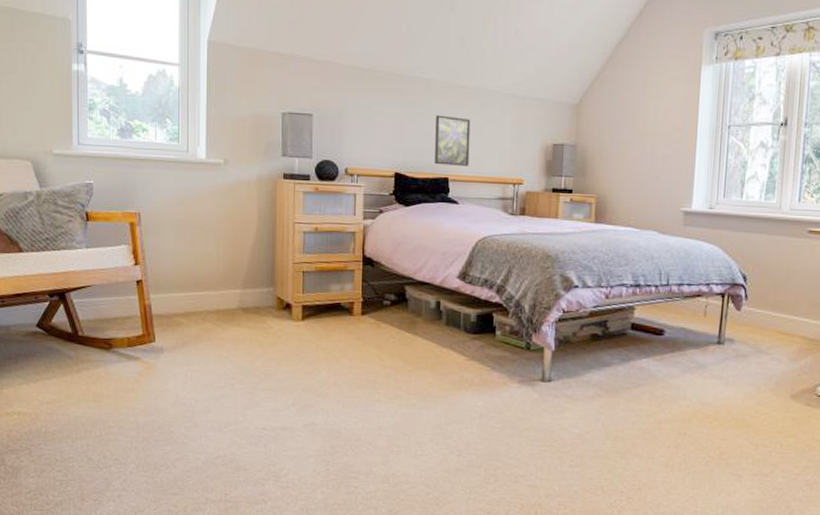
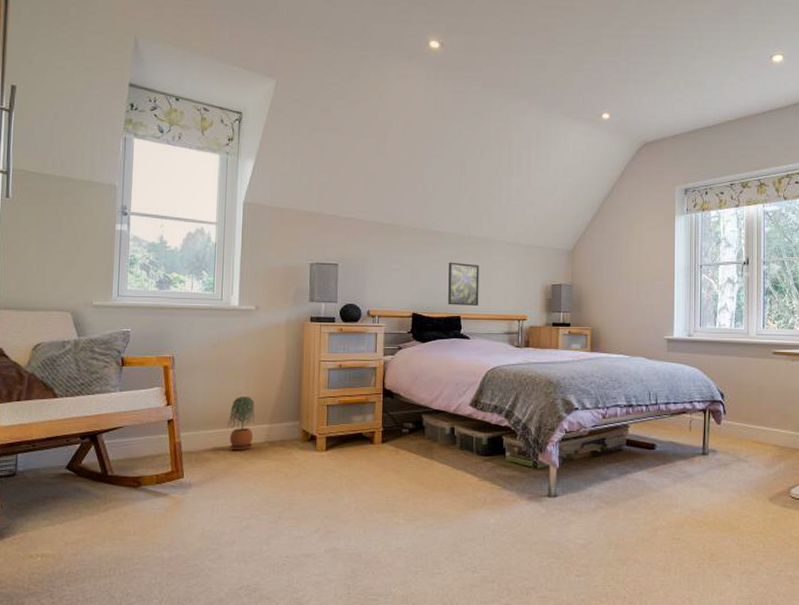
potted plant: none [198,258,226,317] -> present [227,397,255,451]

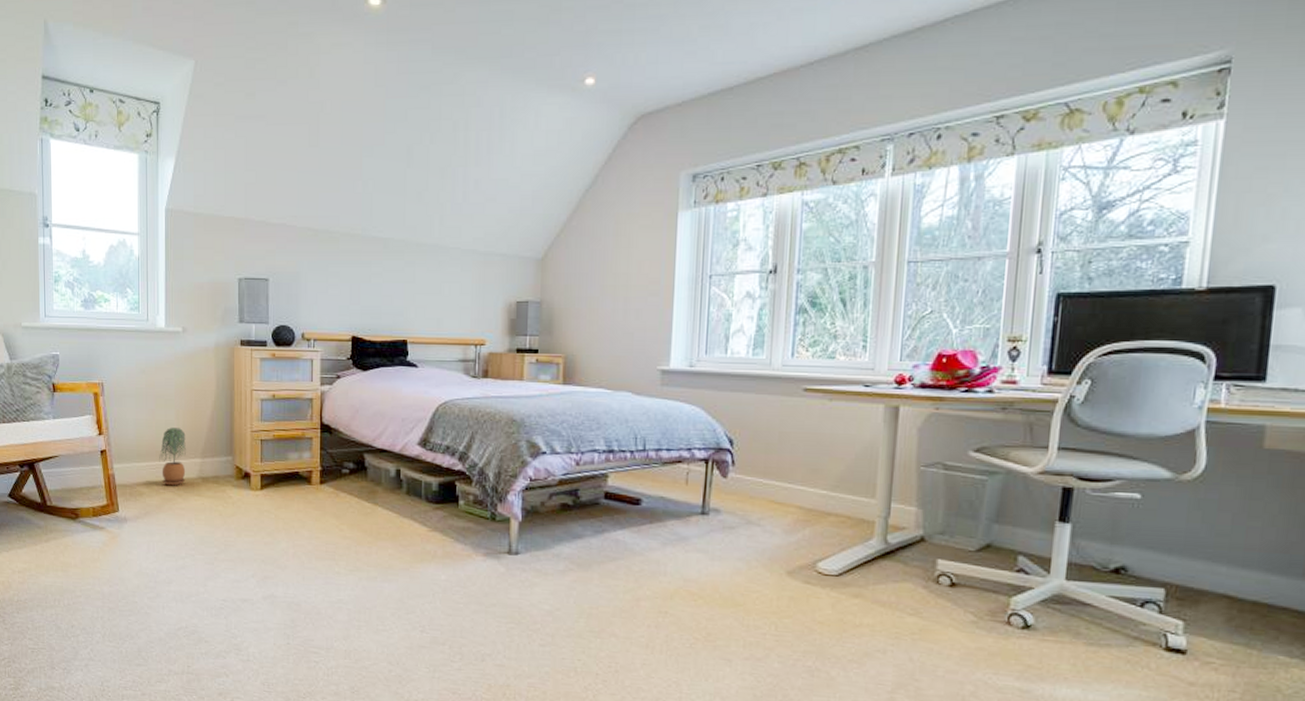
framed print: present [448,262,480,306] -> none [392,275,429,327]

